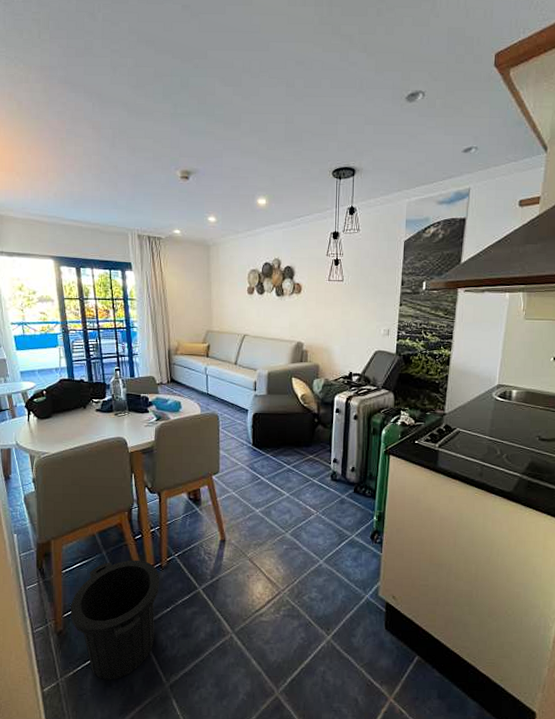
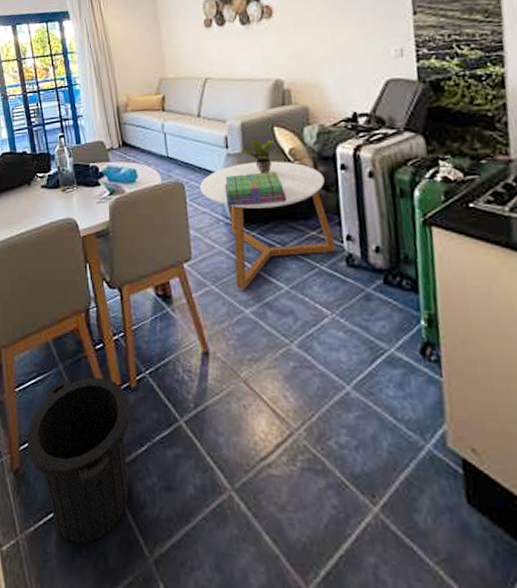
coffee table: none [231,402,325,495] -> present [200,161,336,290]
stack of books: none [250,410,295,435] -> present [224,171,287,206]
potted plant: none [266,385,292,412] -> present [241,139,275,173]

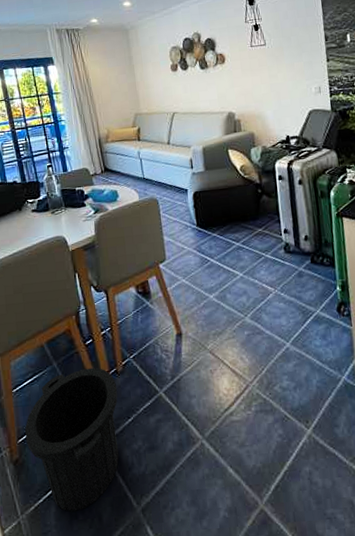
coffee table: present [200,161,336,290] -> none [171,176,277,280]
stack of books: present [224,171,287,206] -> none [190,184,239,215]
potted plant: present [241,139,275,173] -> none [203,160,230,187]

